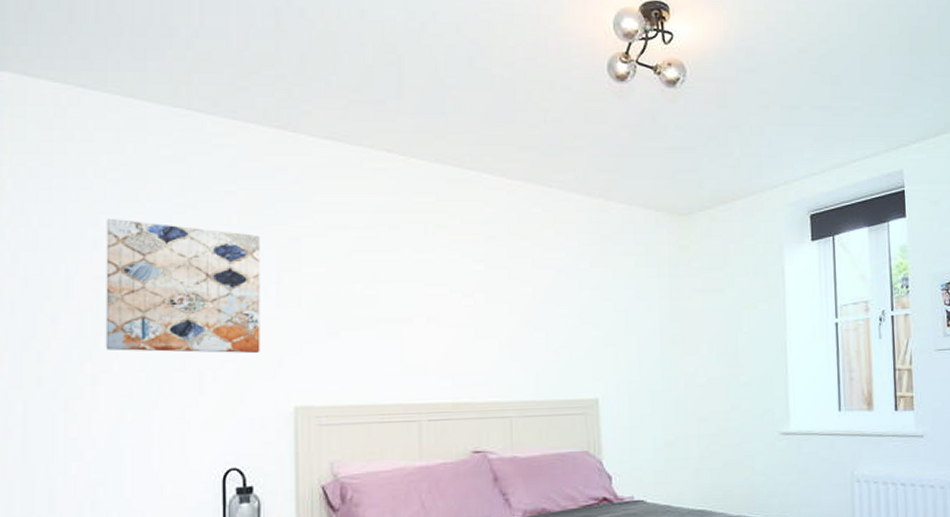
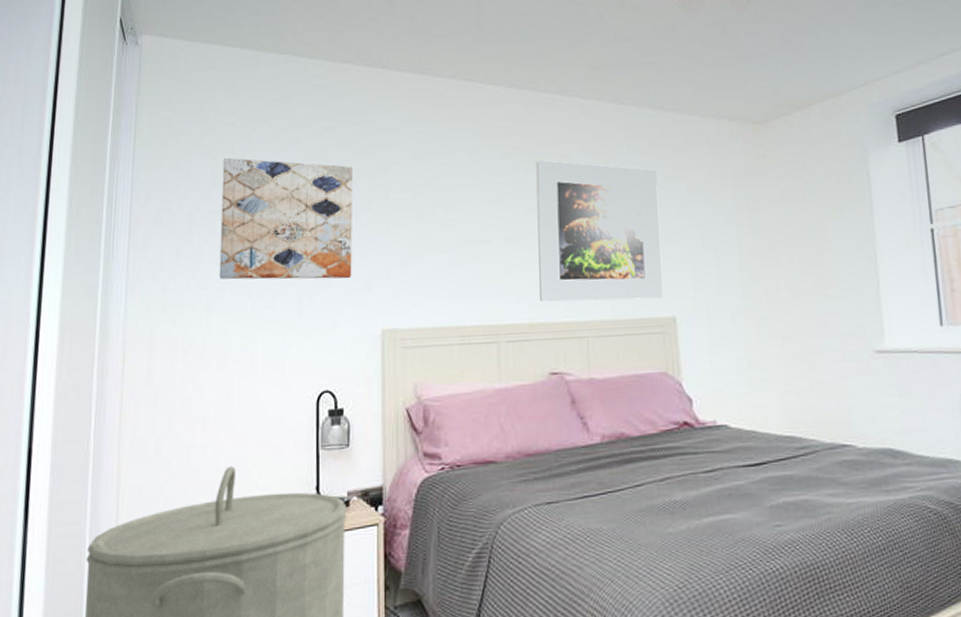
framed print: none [460,240,587,382] -> present [536,160,663,302]

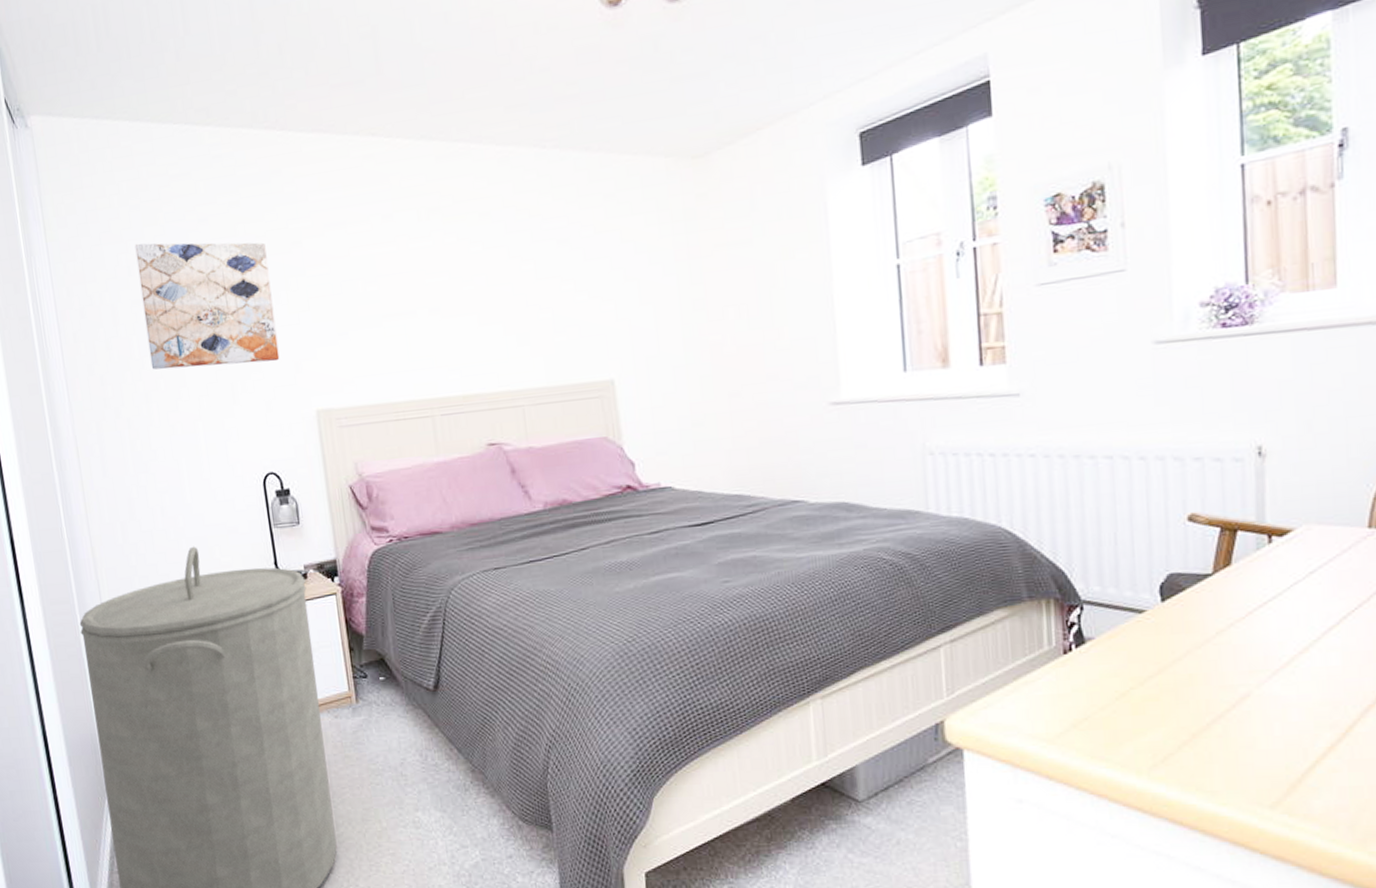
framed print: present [536,160,663,302] -> none [454,219,599,372]

